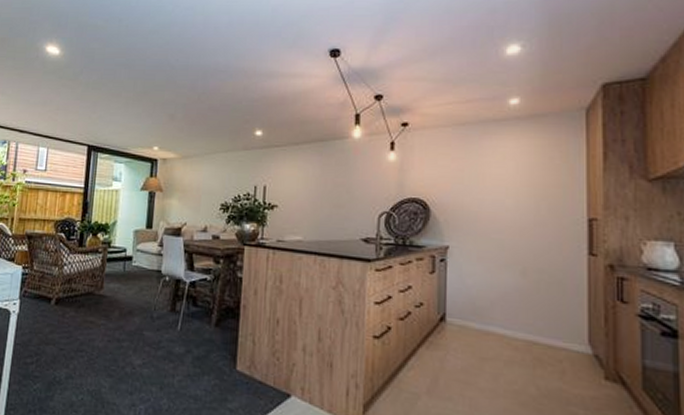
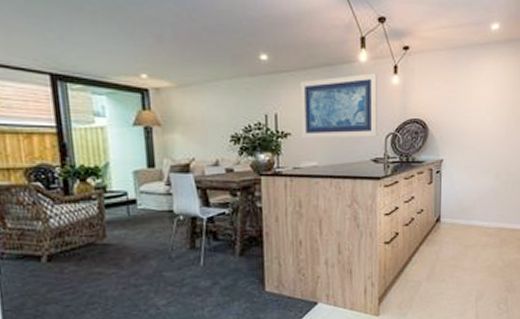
wall art: none [288,149,371,215] -> present [300,73,378,139]

